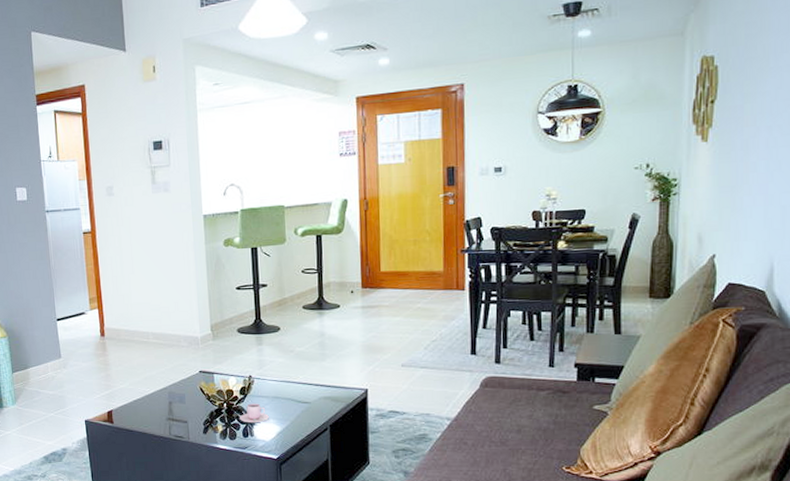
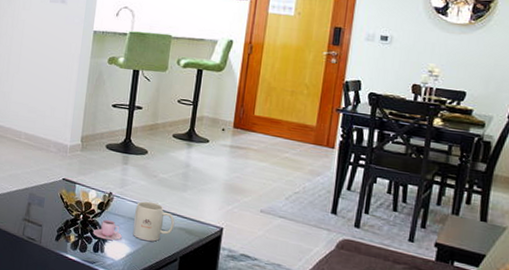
mug: none [277,377,320,417] -> present [133,201,175,242]

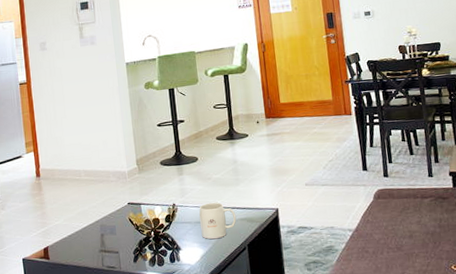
teacup: present [92,219,122,242] -> none [165,229,193,249]

